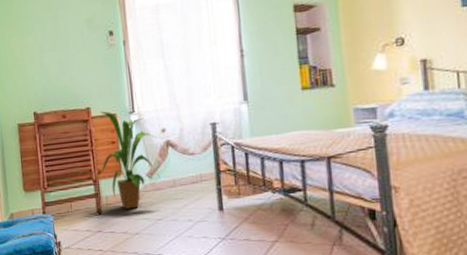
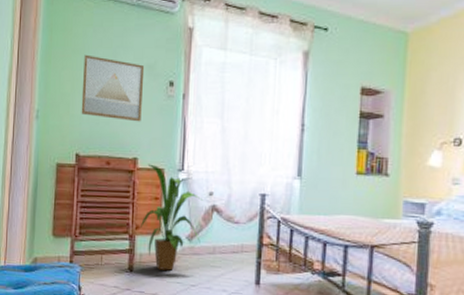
wall art: none [28,19,88,76] -> present [81,54,145,122]

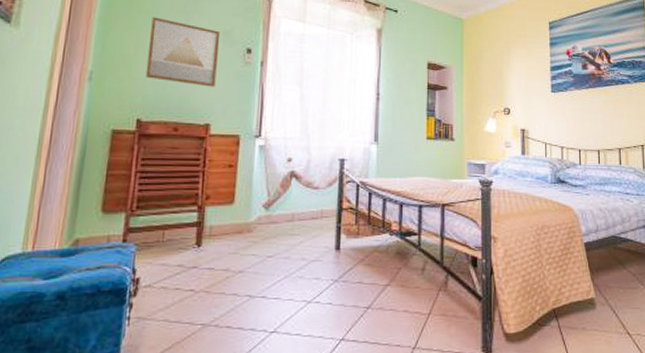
house plant: present [139,164,204,271] -> none [210,130,282,242]

